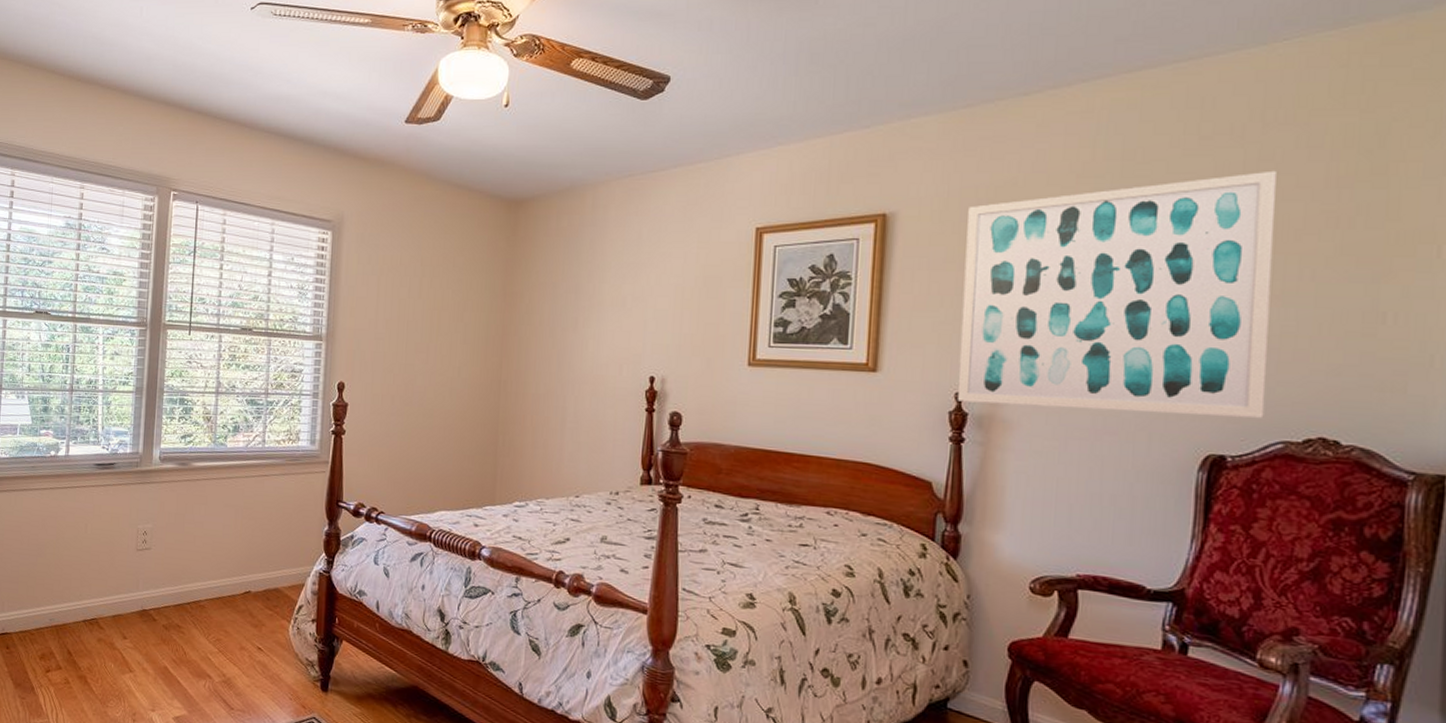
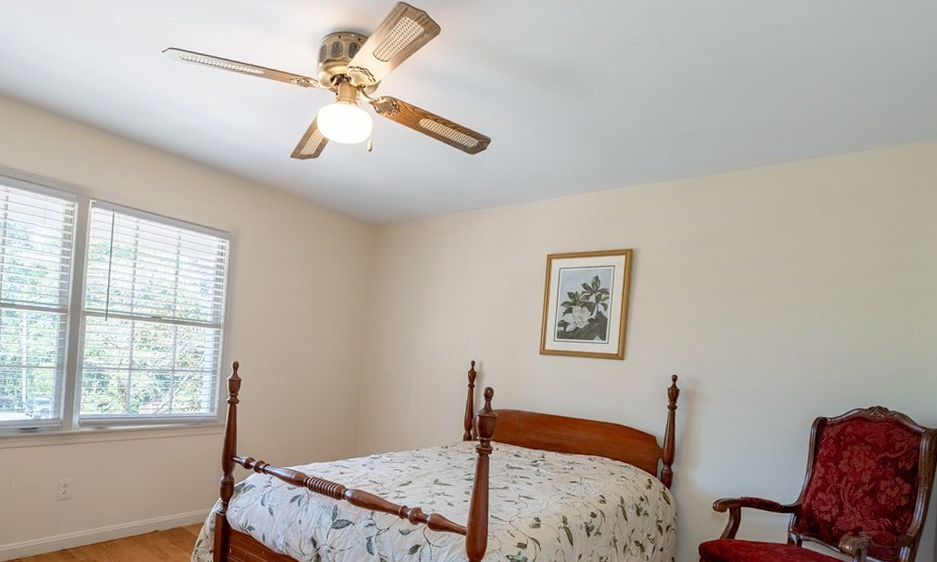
wall art: present [957,170,1277,419] -> none [673,234,861,394]

